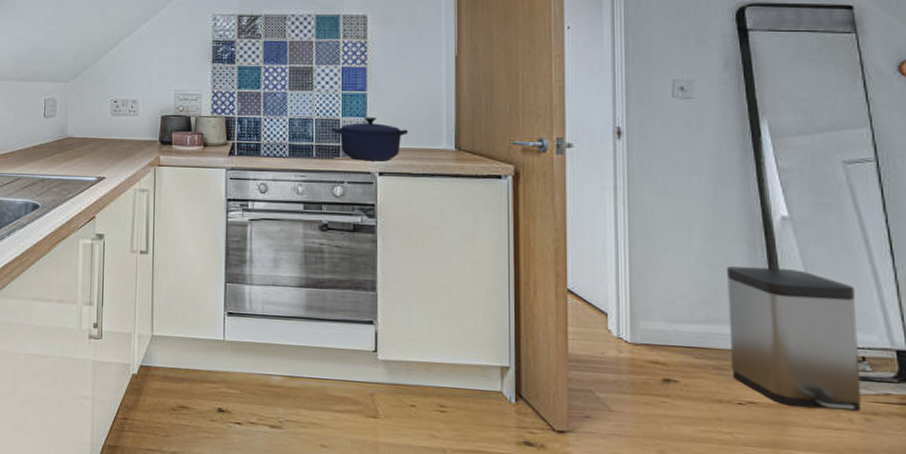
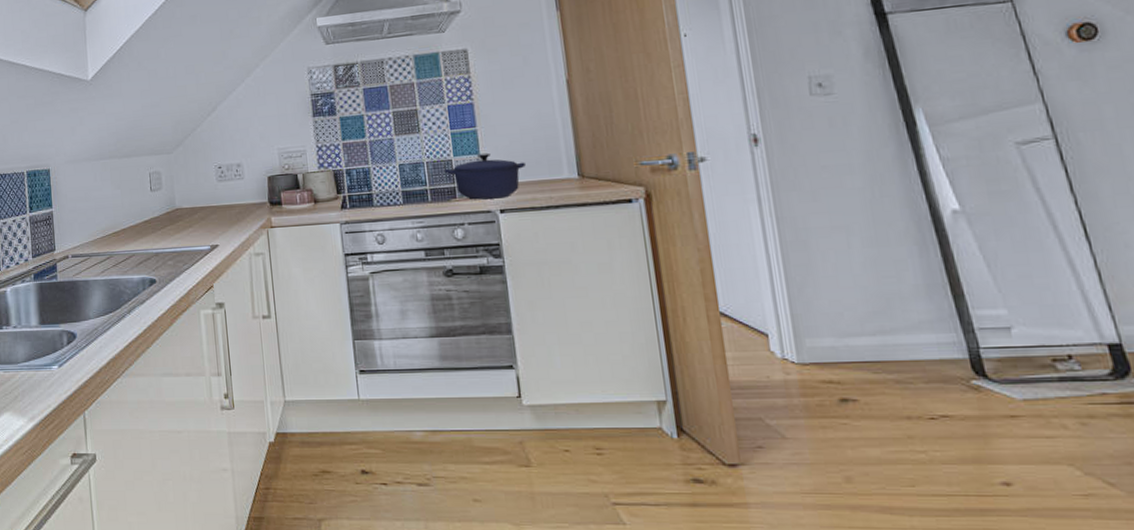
pedal bin: present [726,266,862,411] -> none [895,266,1074,416]

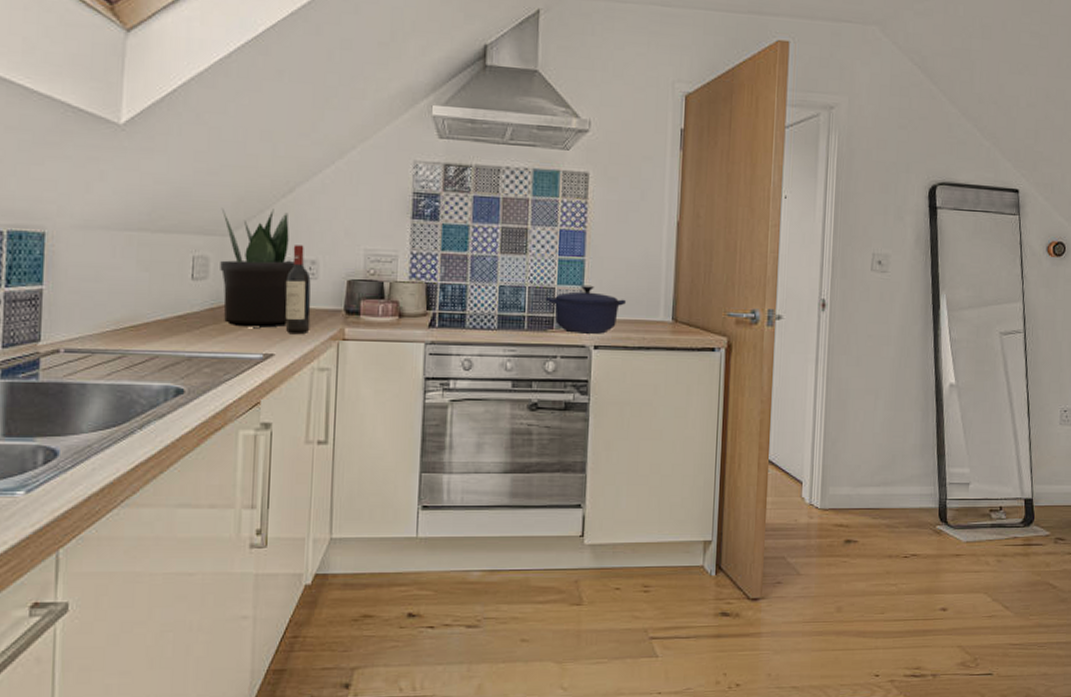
planter: none [164,126,225,225] -> present [220,207,294,328]
wine bottle: none [219,152,244,226] -> present [285,245,311,333]

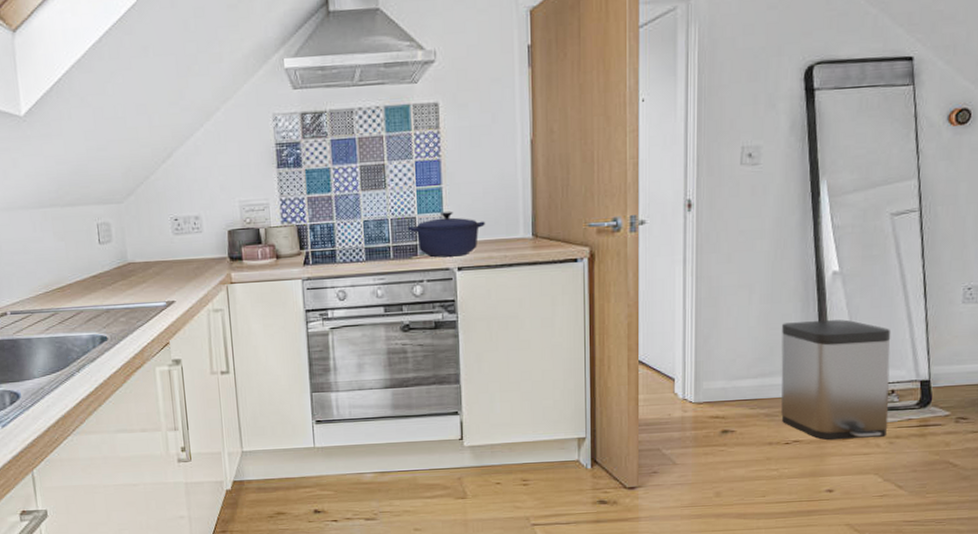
planter: present [220,207,294,328] -> none [113,174,182,281]
wine bottle: present [285,245,311,333] -> none [175,204,202,282]
pedal bin: none [901,432,1000,555] -> present [781,319,891,440]

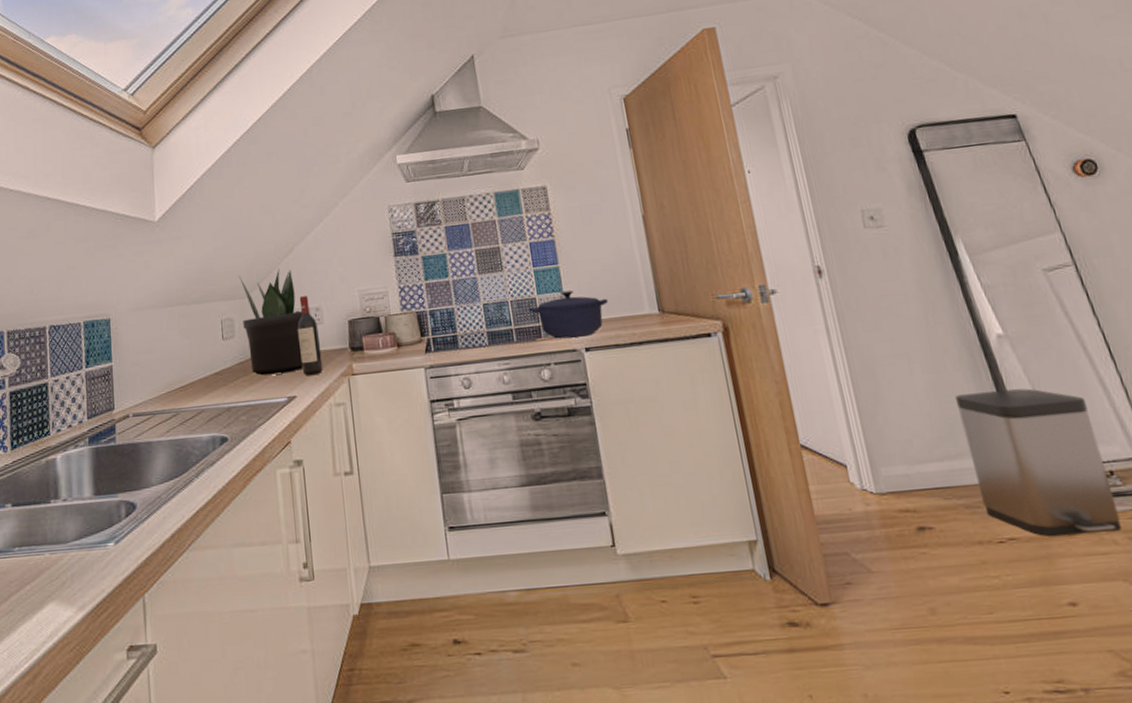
planter: none [113,174,182,281] -> present [238,268,303,376]
wine bottle: none [175,204,202,282] -> present [296,296,323,375]

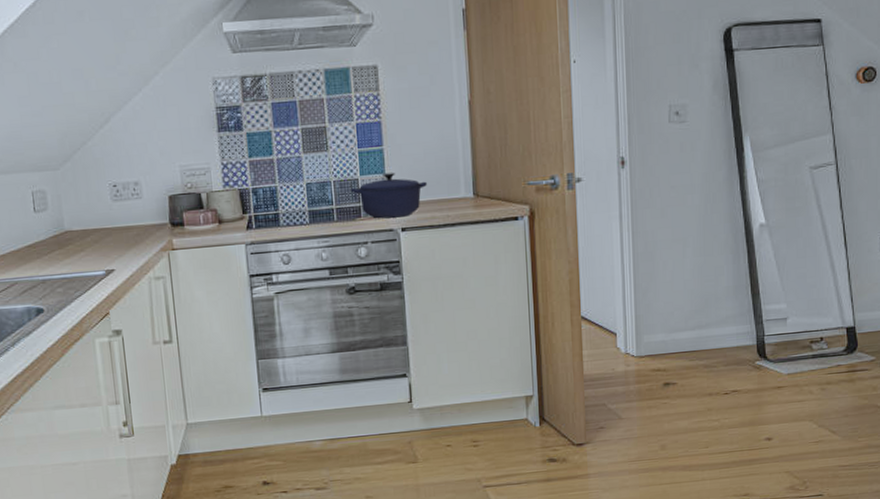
planter: present [238,268,303,376] -> none [49,140,121,249]
wine bottle: present [296,296,323,375] -> none [114,169,143,249]
pedal bin: present [954,388,1122,536] -> none [714,270,819,389]

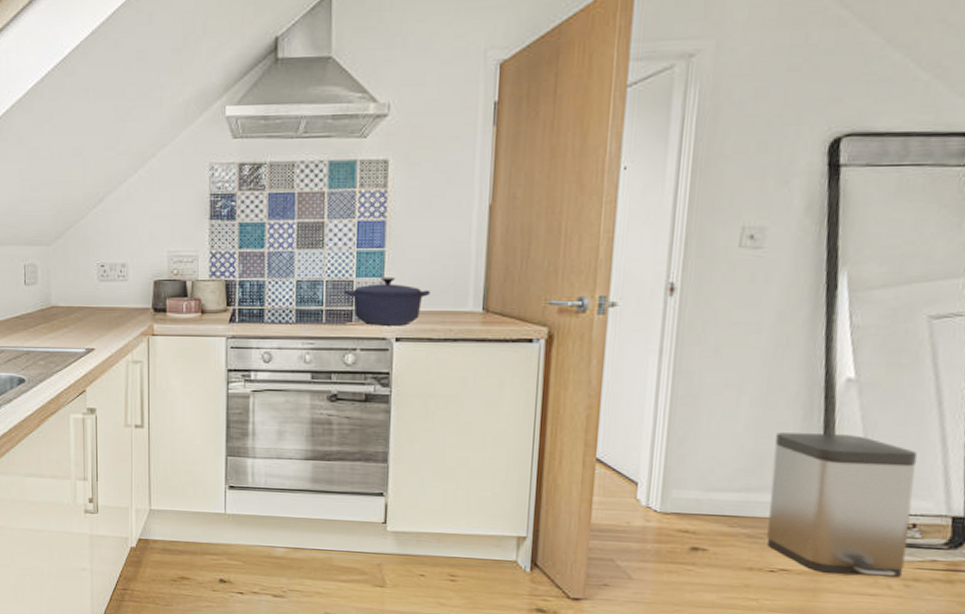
pedal bin: none [714,270,819,389] -> present [767,432,918,577]

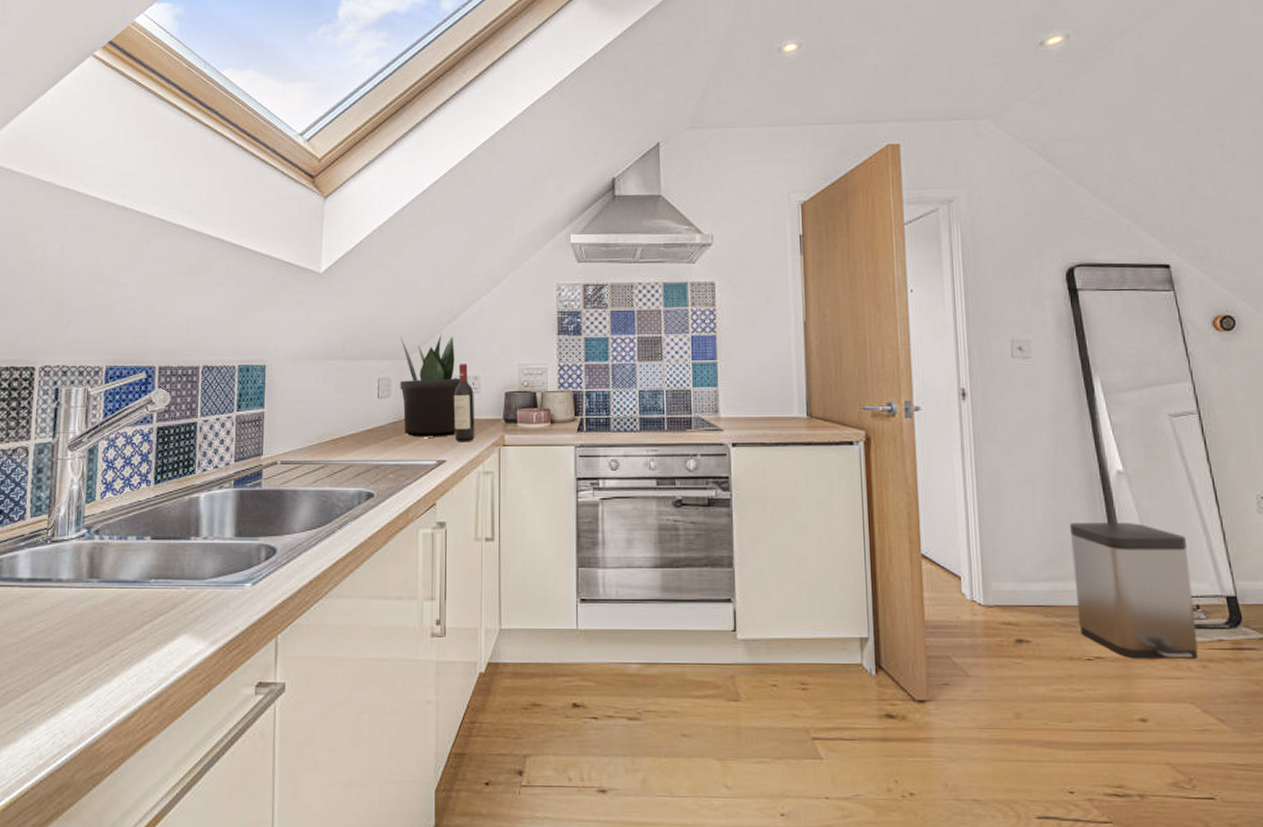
planter: none [44,218,107,325] -> present [399,334,460,437]
wine bottle: none [100,250,124,330] -> present [453,364,475,441]
cooking pot: present [343,276,430,326] -> none [682,386,759,432]

